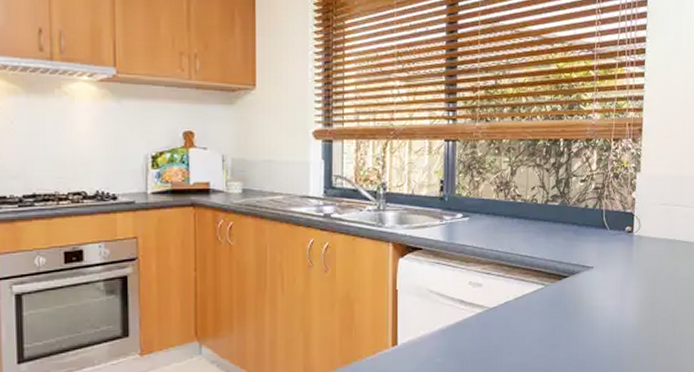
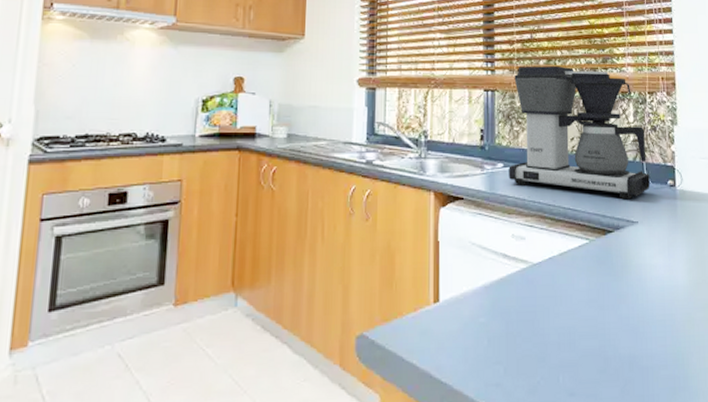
coffee maker: none [468,114,608,246] -> present [509,66,650,200]

